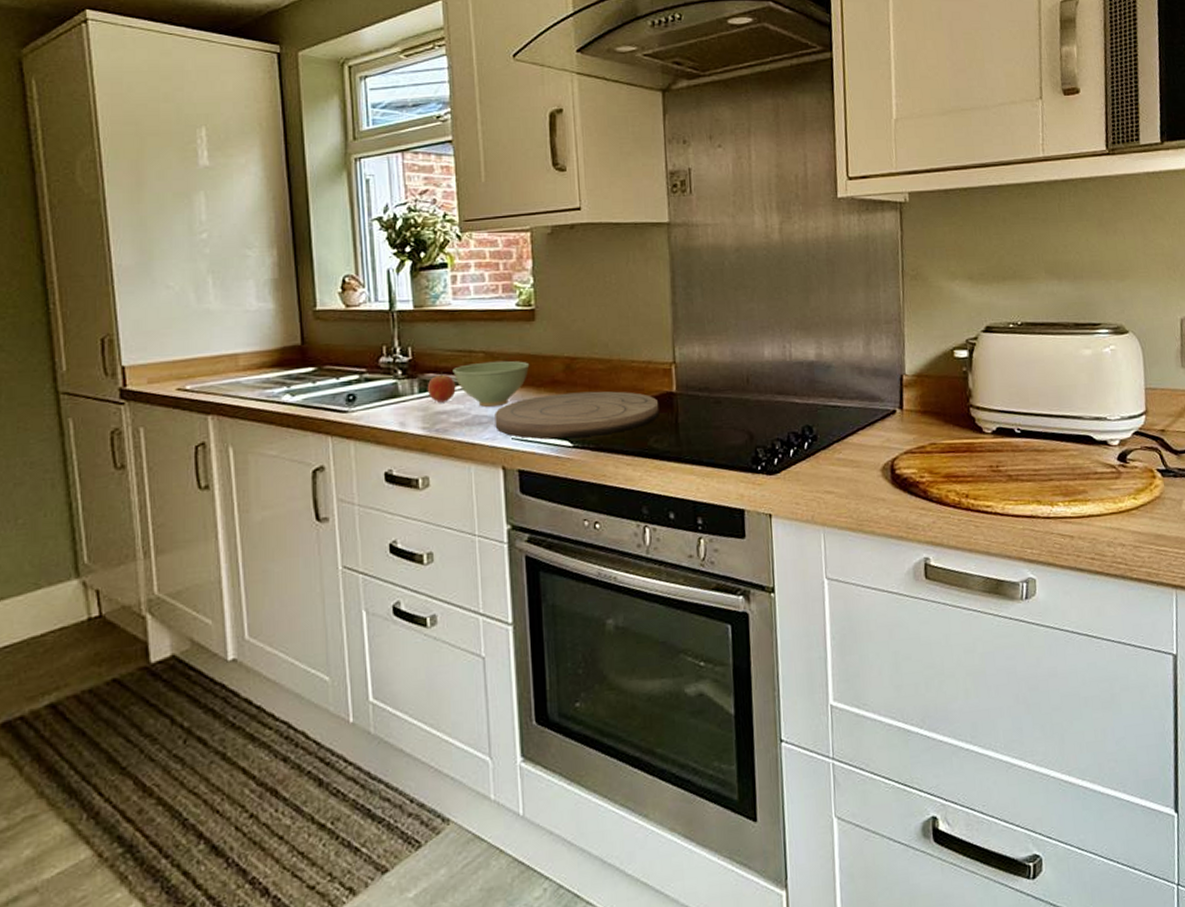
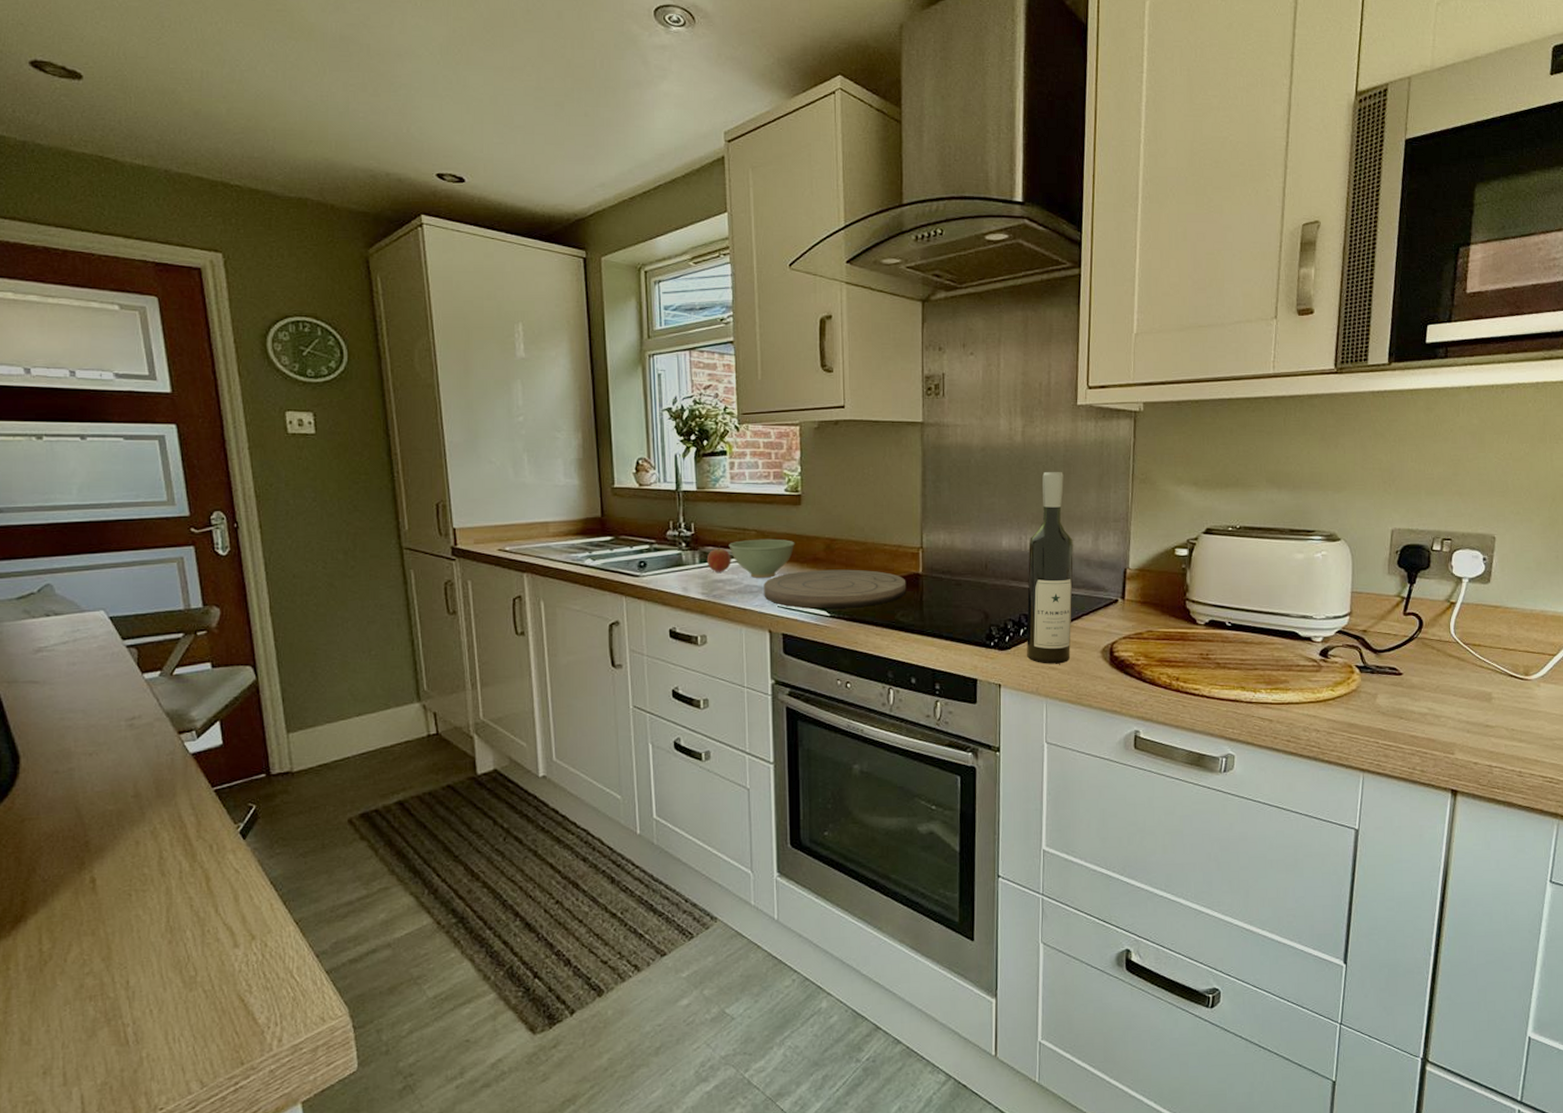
bottle: none [793,271,848,488] -> present [1027,471,1074,664]

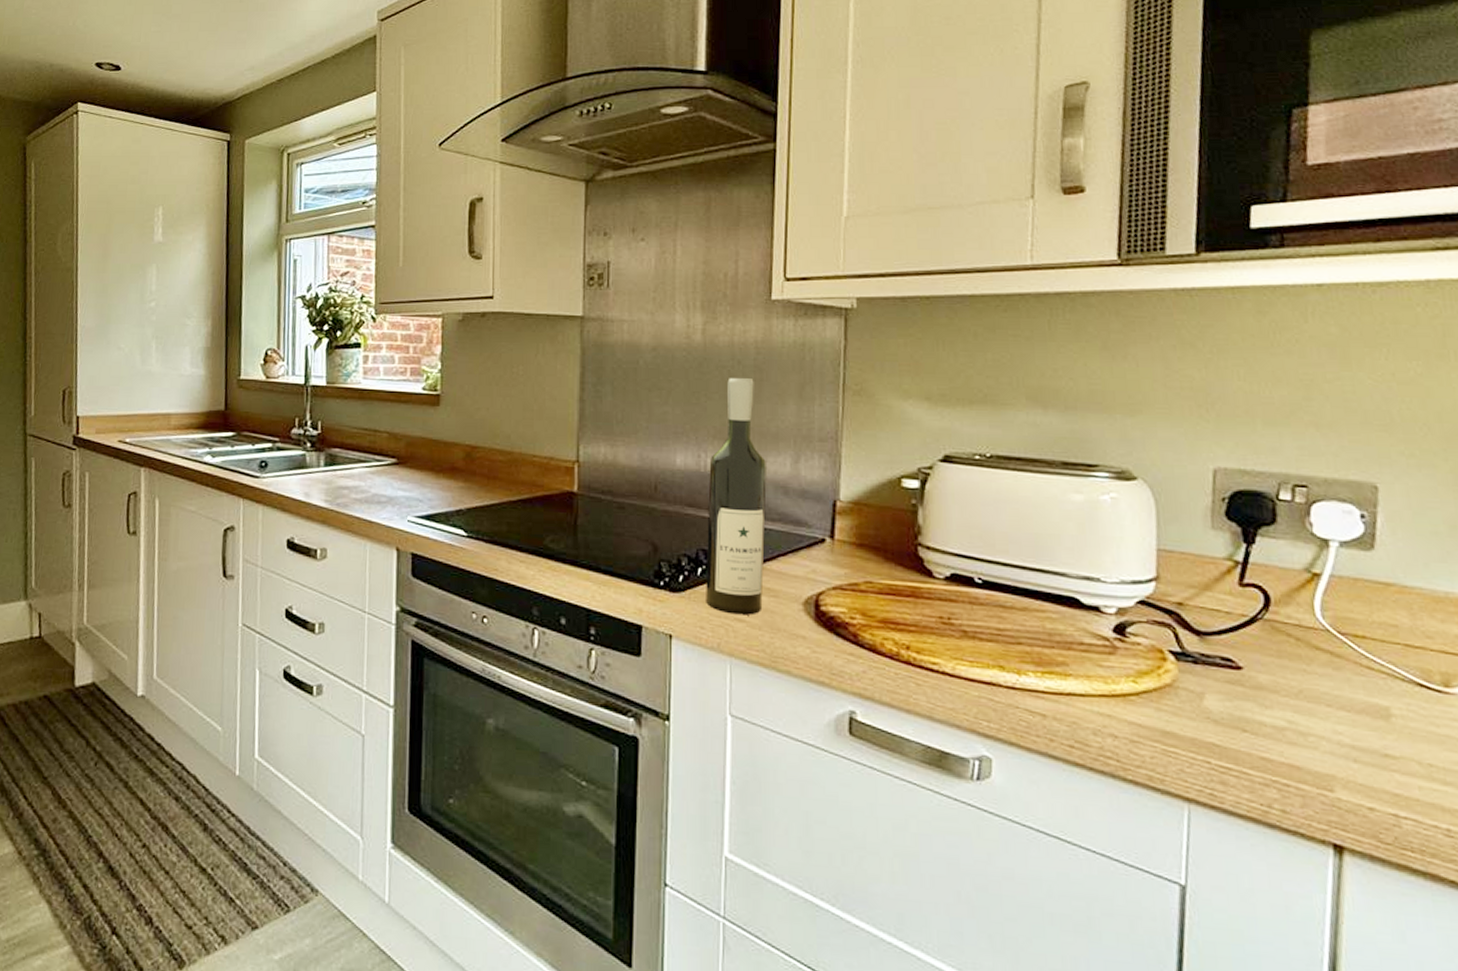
fruit: present [706,545,731,572] -> none [332,447,359,478]
bowl: present [729,539,795,578] -> none [357,442,431,487]
cutting board: present [764,569,907,609] -> none [393,481,558,528]

